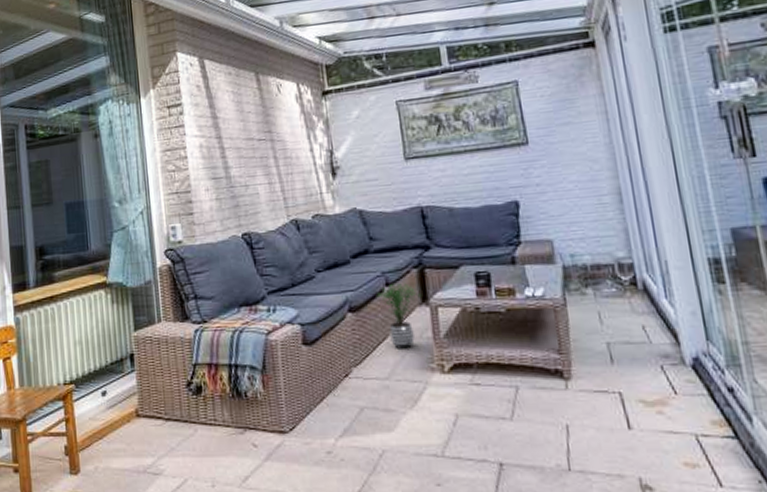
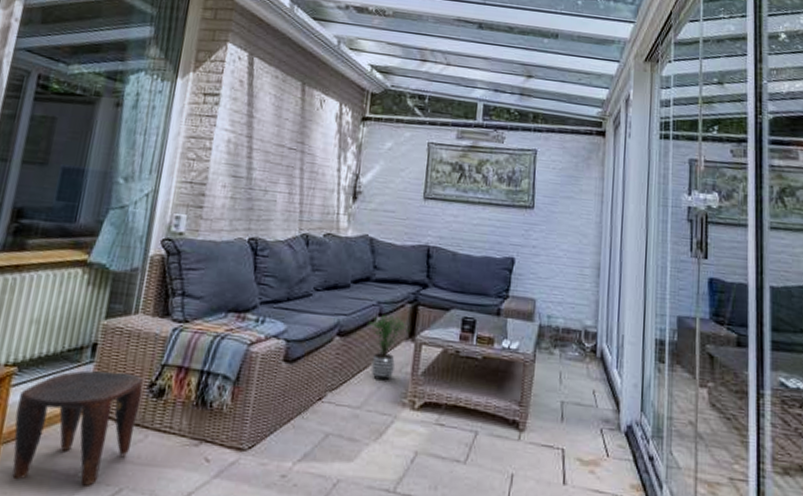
stool: none [82,376,184,481] -> present [12,370,143,486]

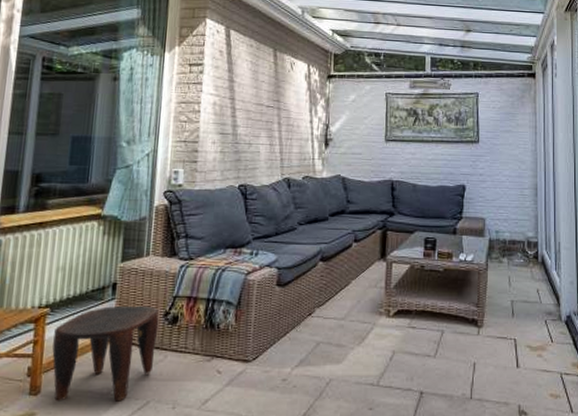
potted plant: present [367,315,410,381] -> none [345,241,382,295]

